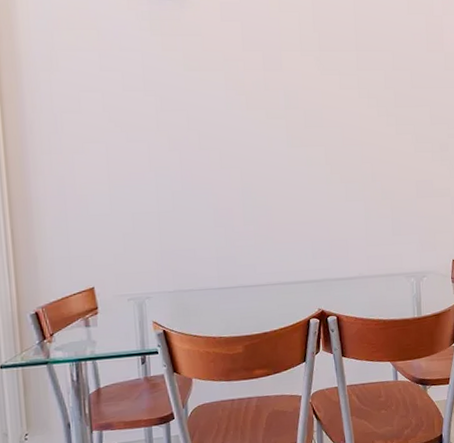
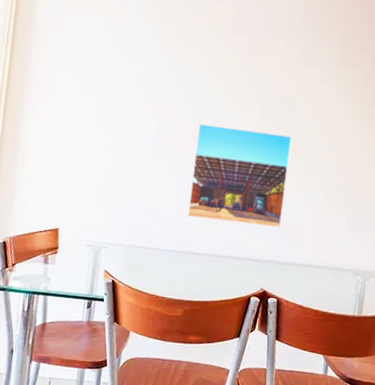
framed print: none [224,149,328,251] -> present [187,123,292,228]

